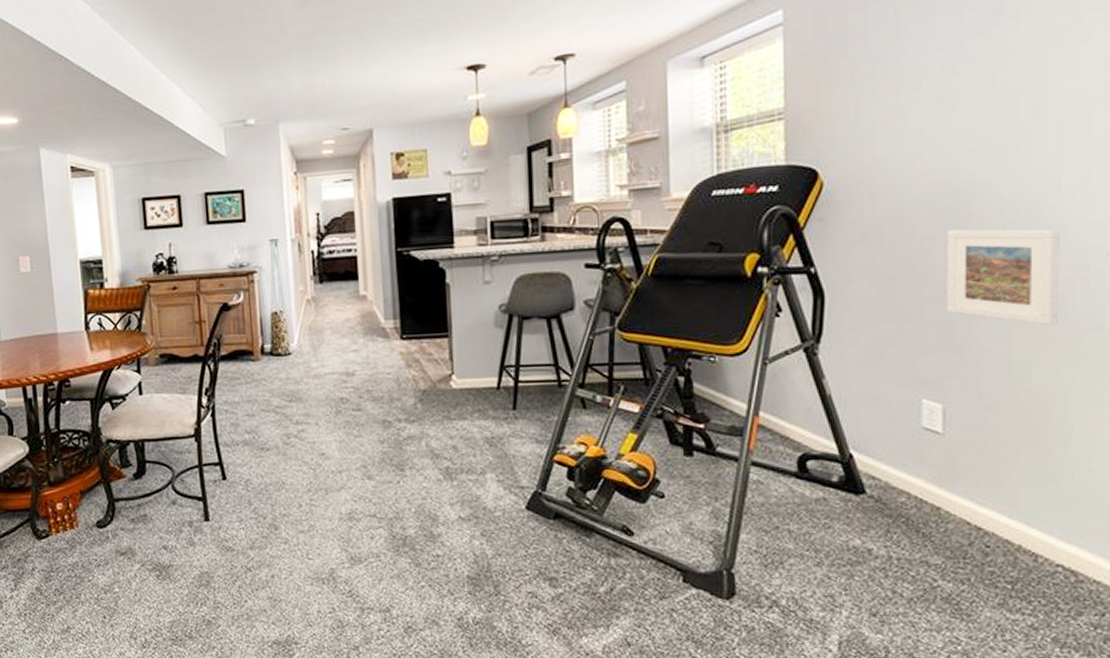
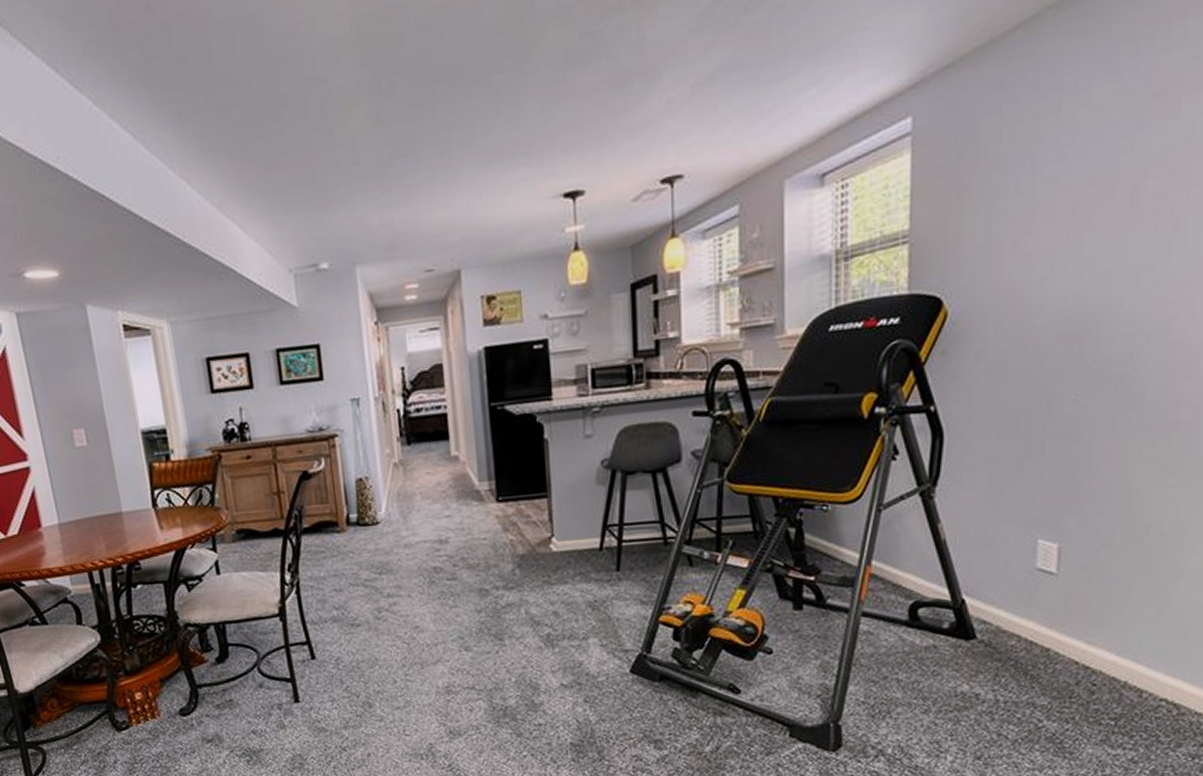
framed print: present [947,229,1060,325] -> none [1069,354,1190,456]

